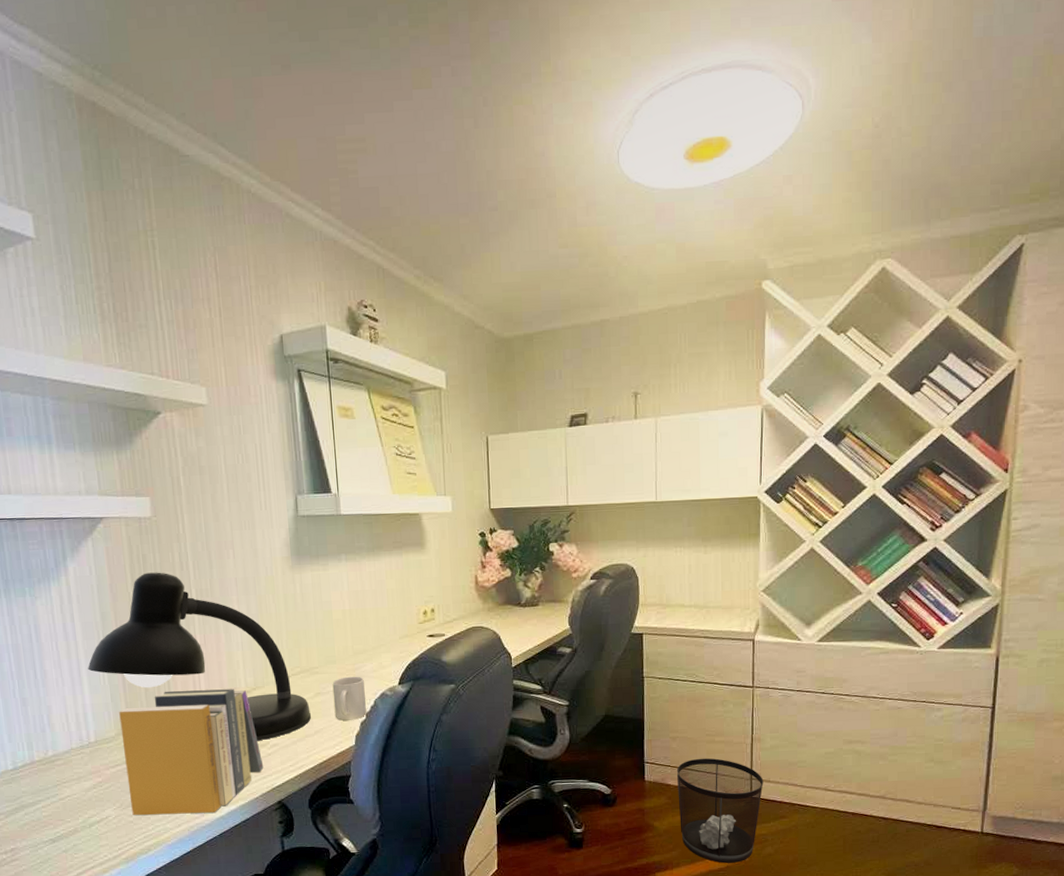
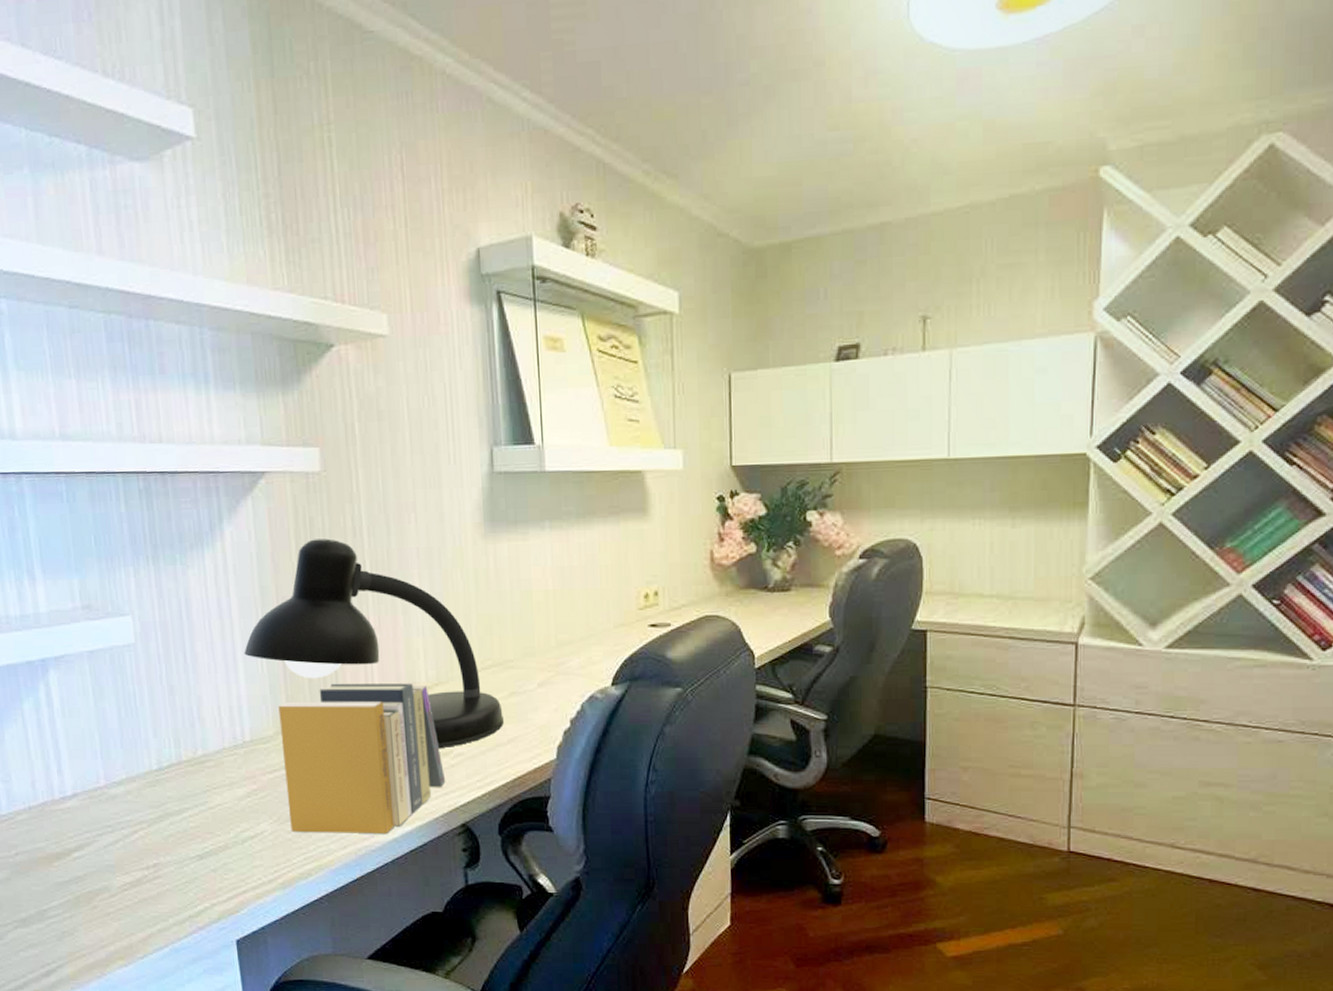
mug: present [332,676,366,721] -> none [530,673,571,728]
waste bin: present [676,758,764,863] -> none [967,796,1086,936]

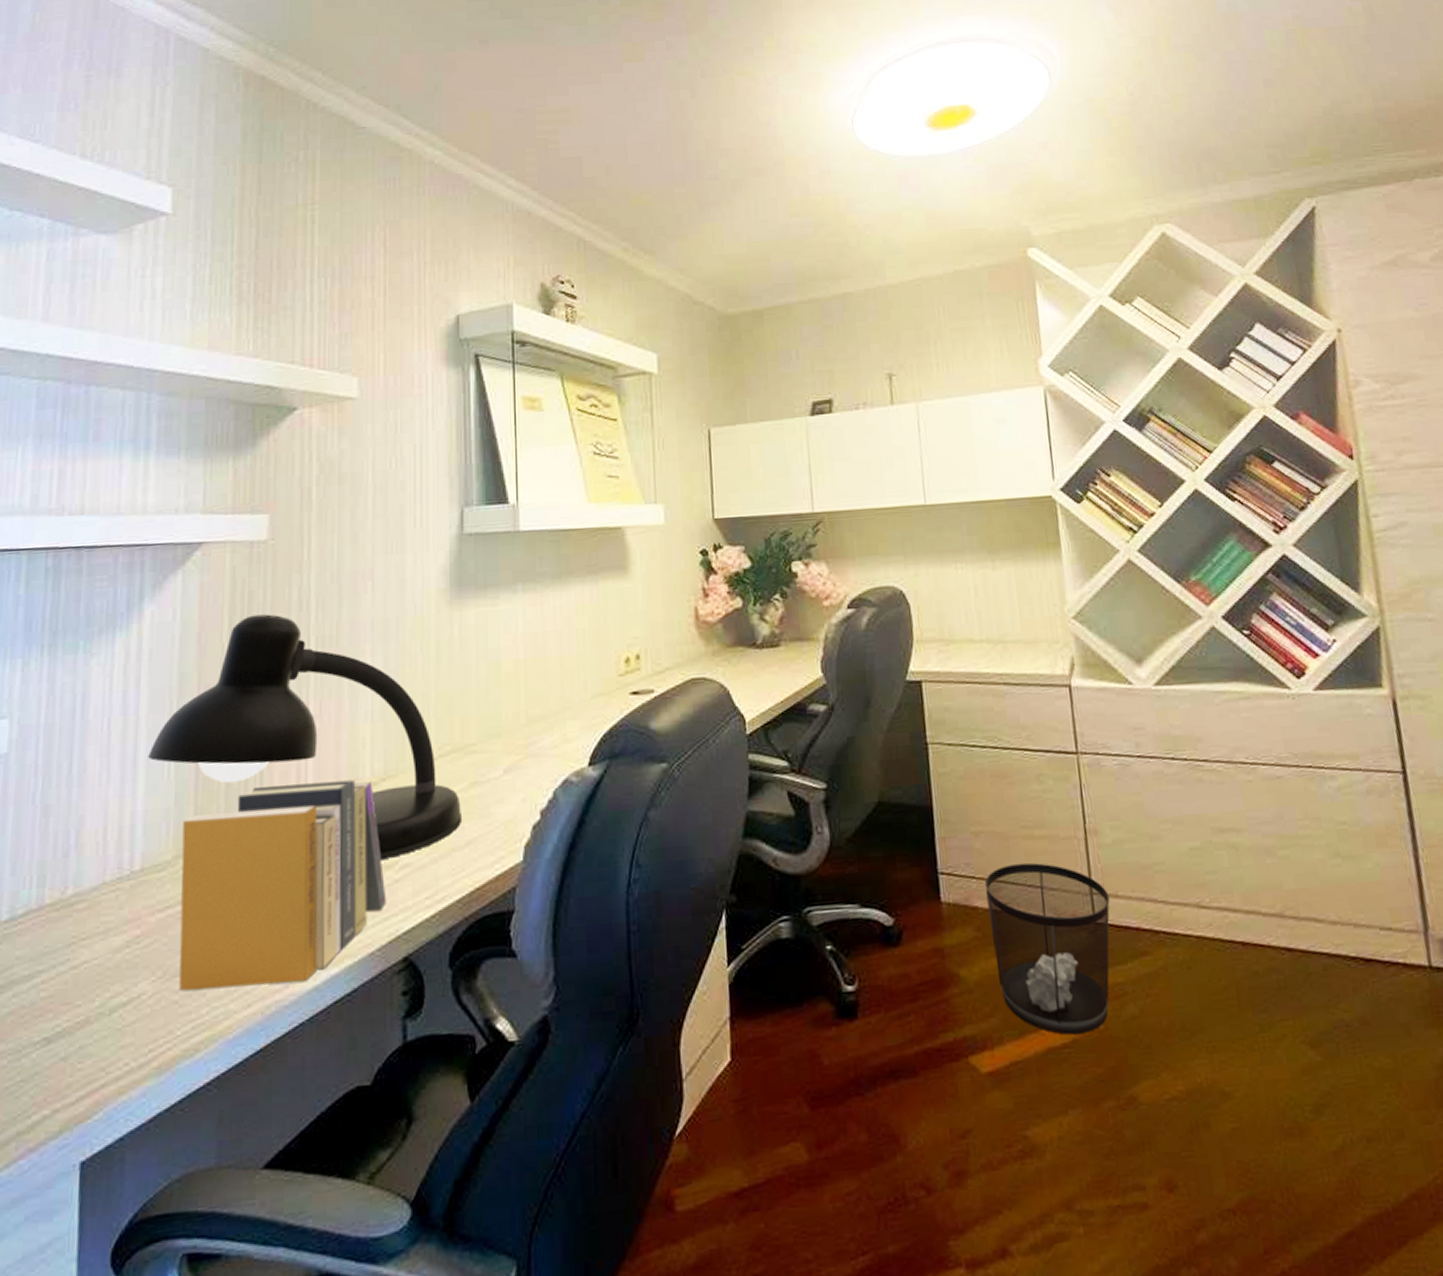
waste bin: none [967,796,1086,936] -> present [984,862,1110,1035]

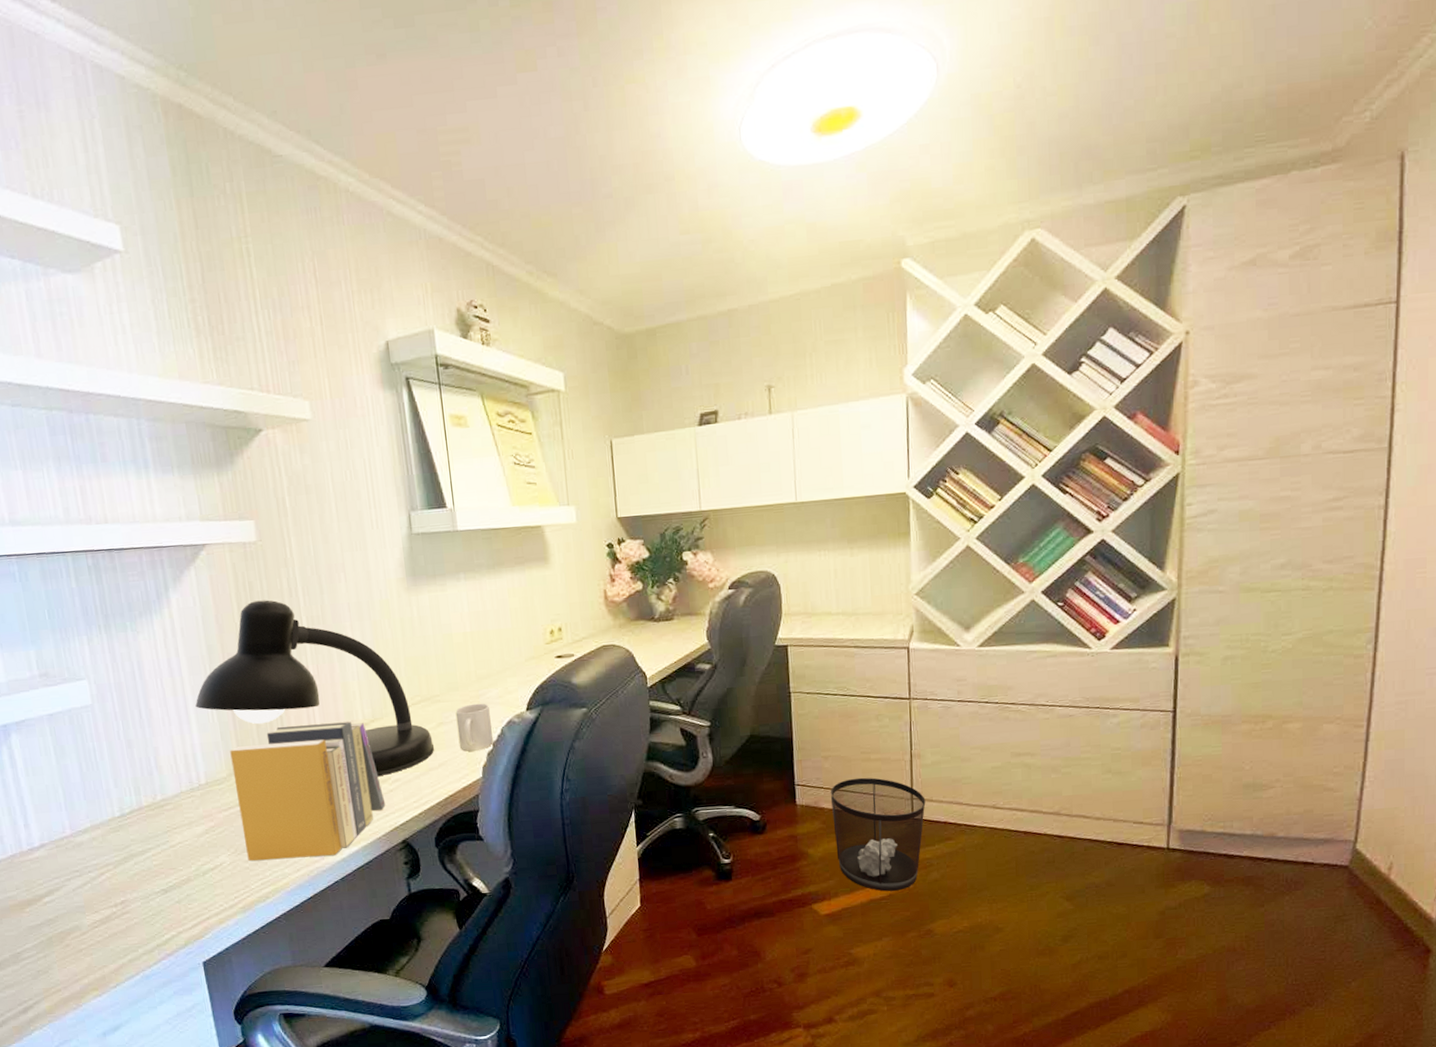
mug: none [495,755,541,824] -> present [455,703,493,752]

